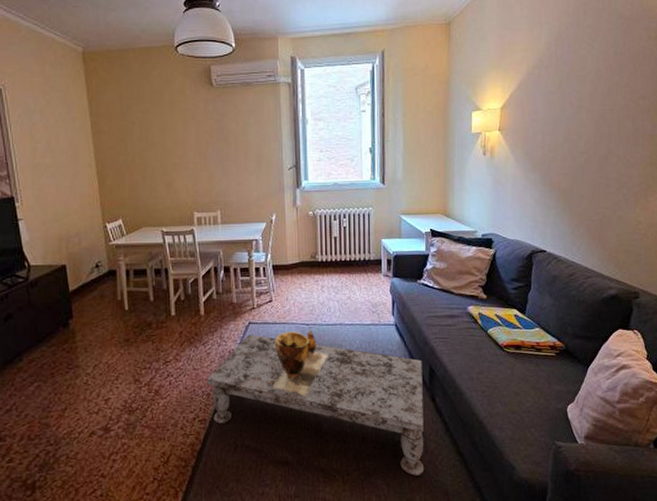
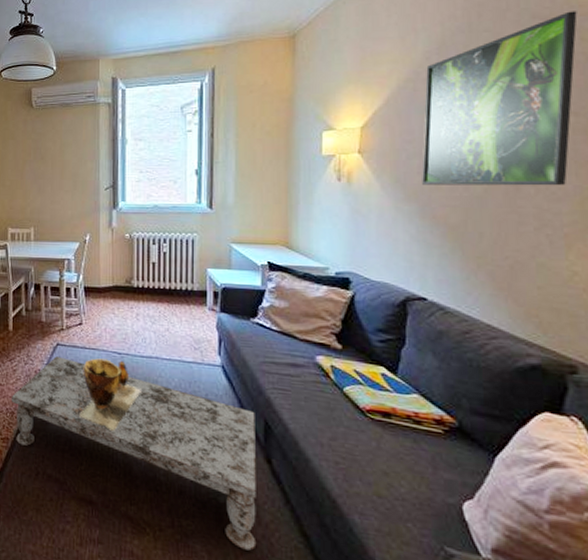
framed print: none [544,14,647,157] -> present [422,11,578,186]

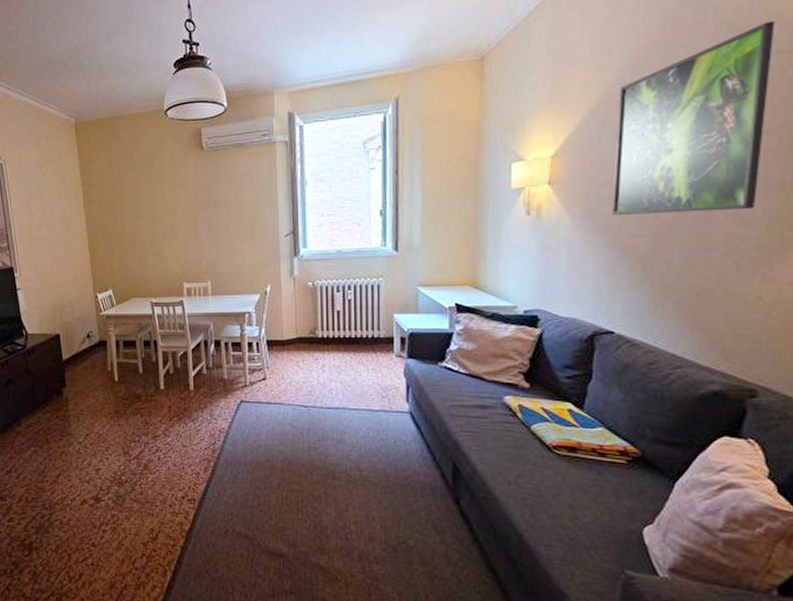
coffee table: present [11,356,257,551] -> none [195,413,446,589]
clay pot: present [79,358,141,431] -> none [267,413,329,484]

